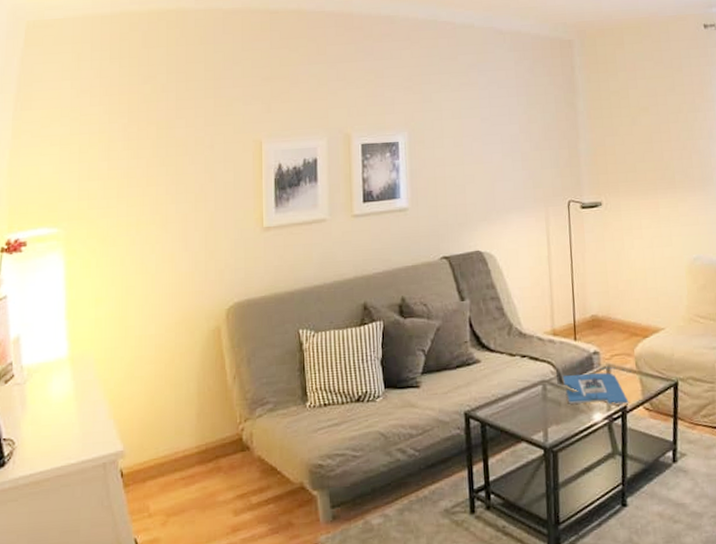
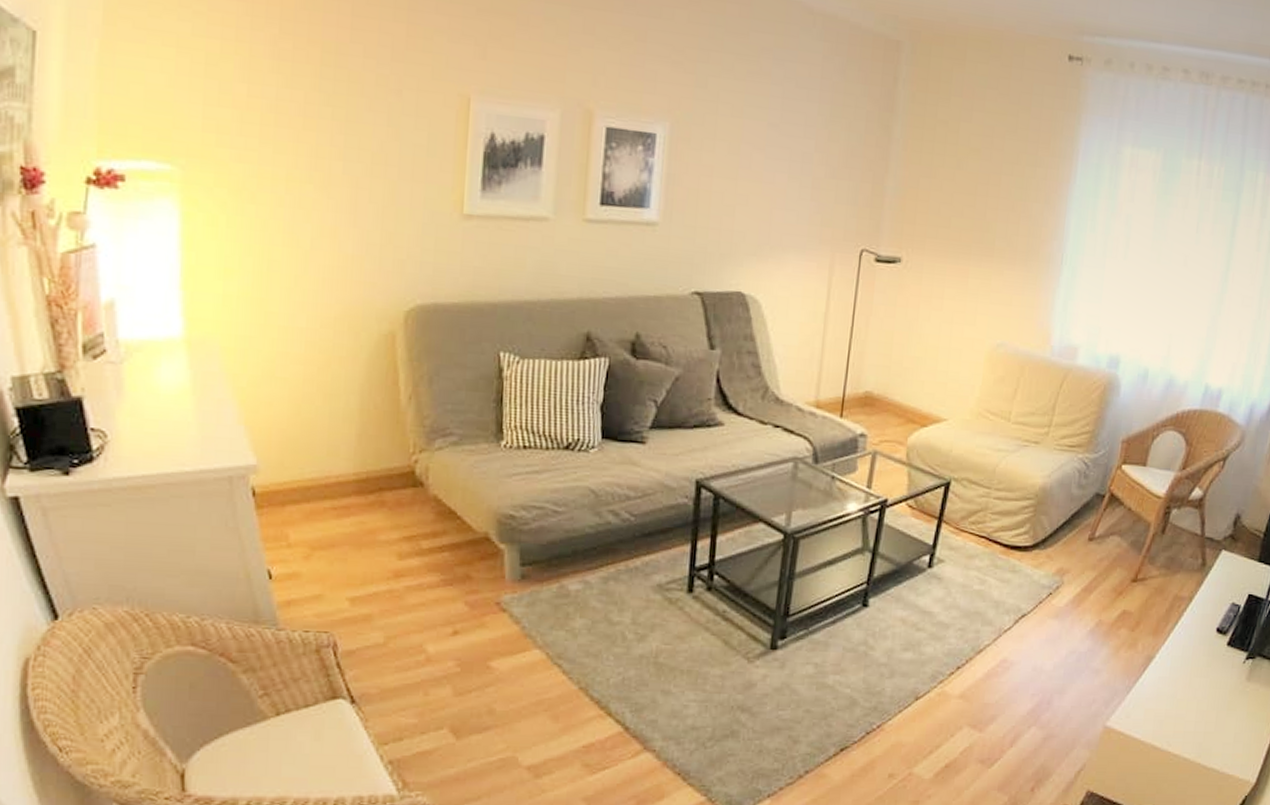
board game: present [562,373,629,406] -> none [818,454,891,499]

